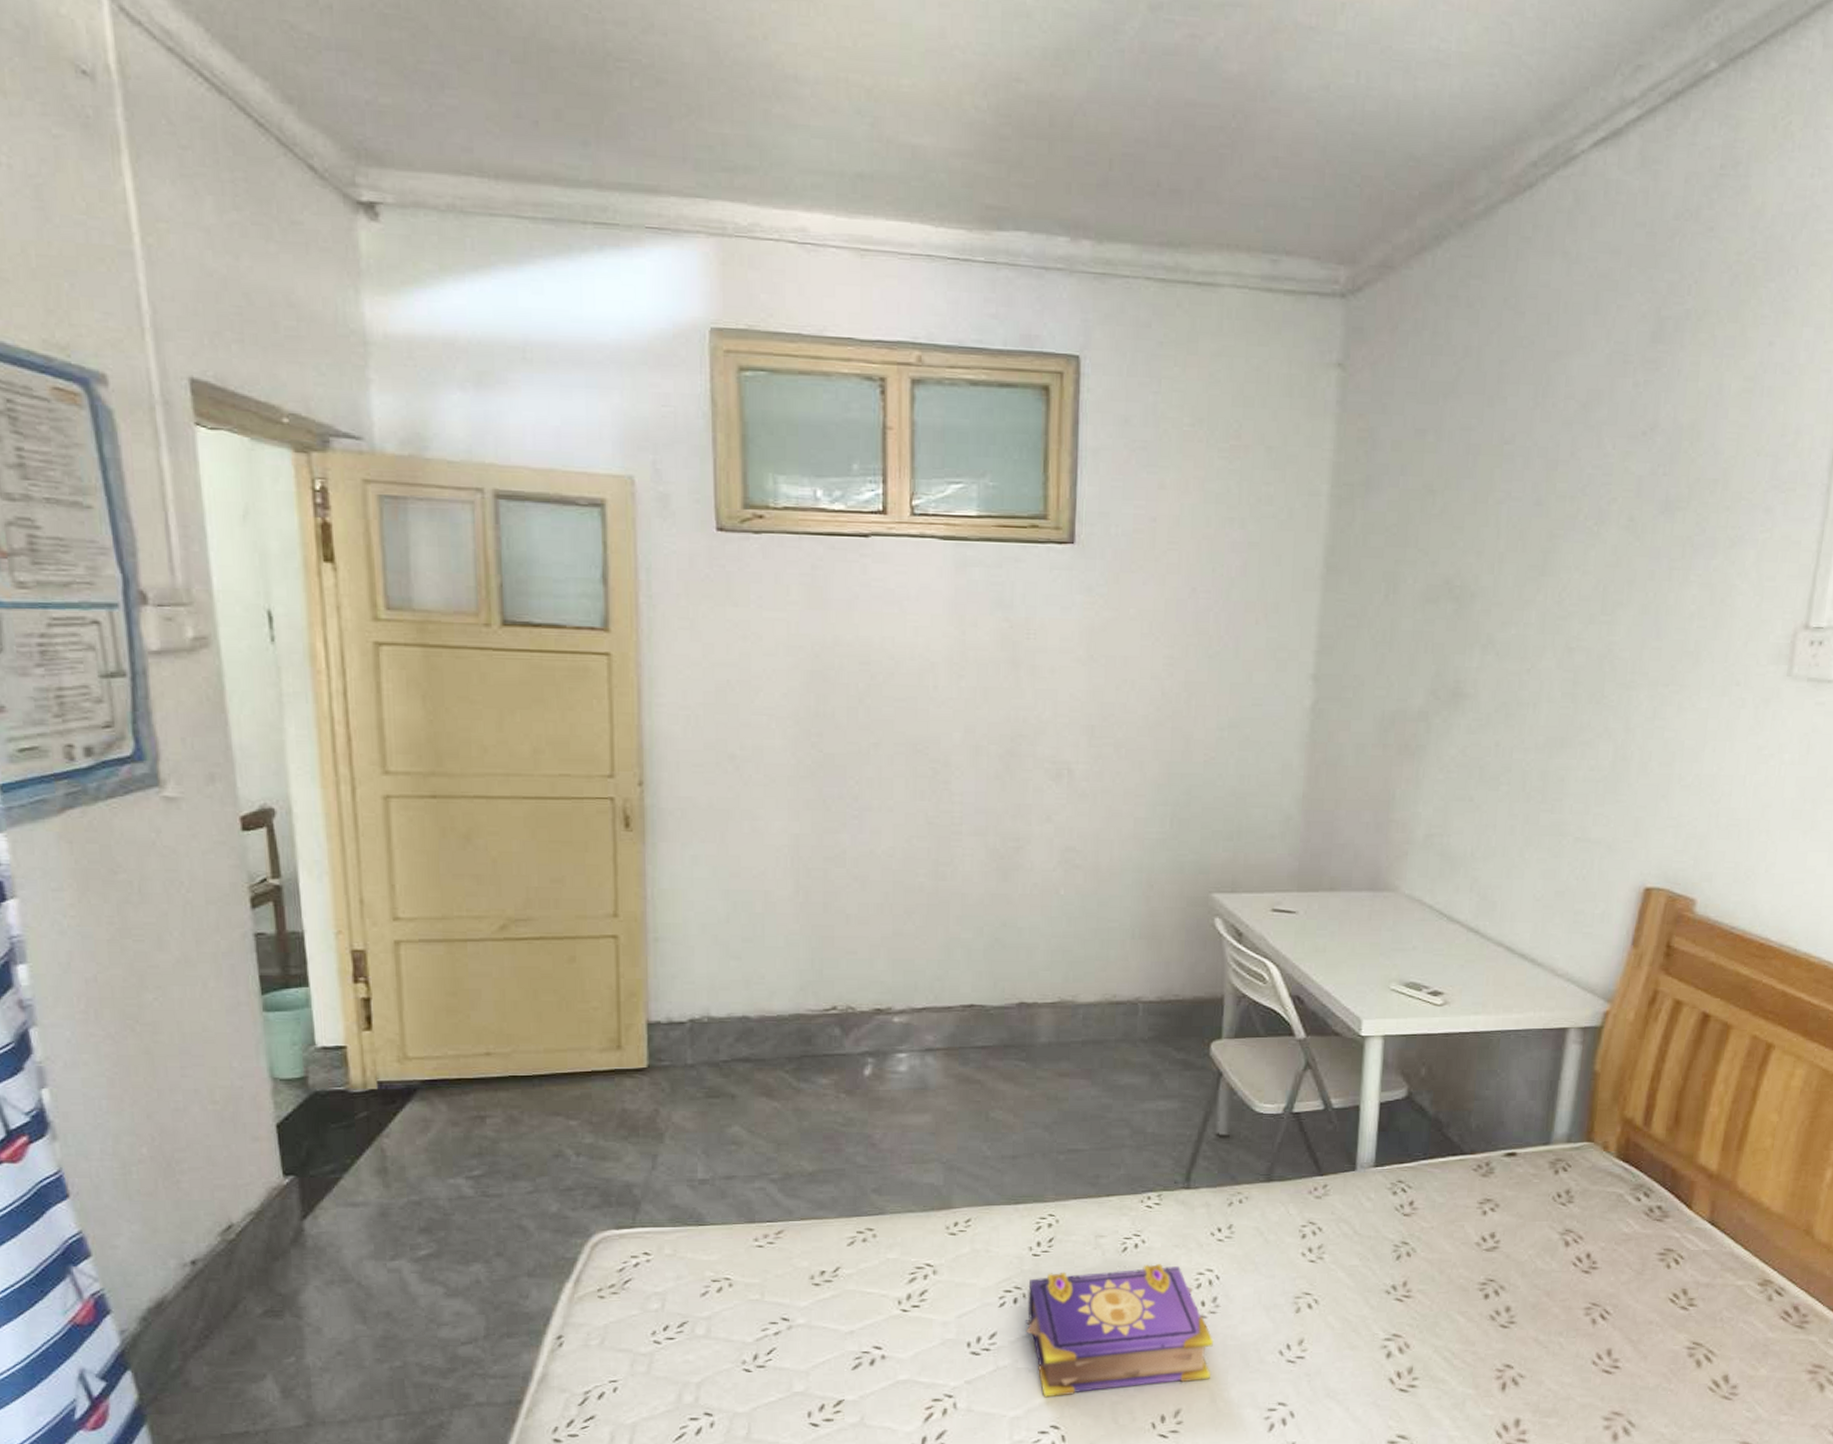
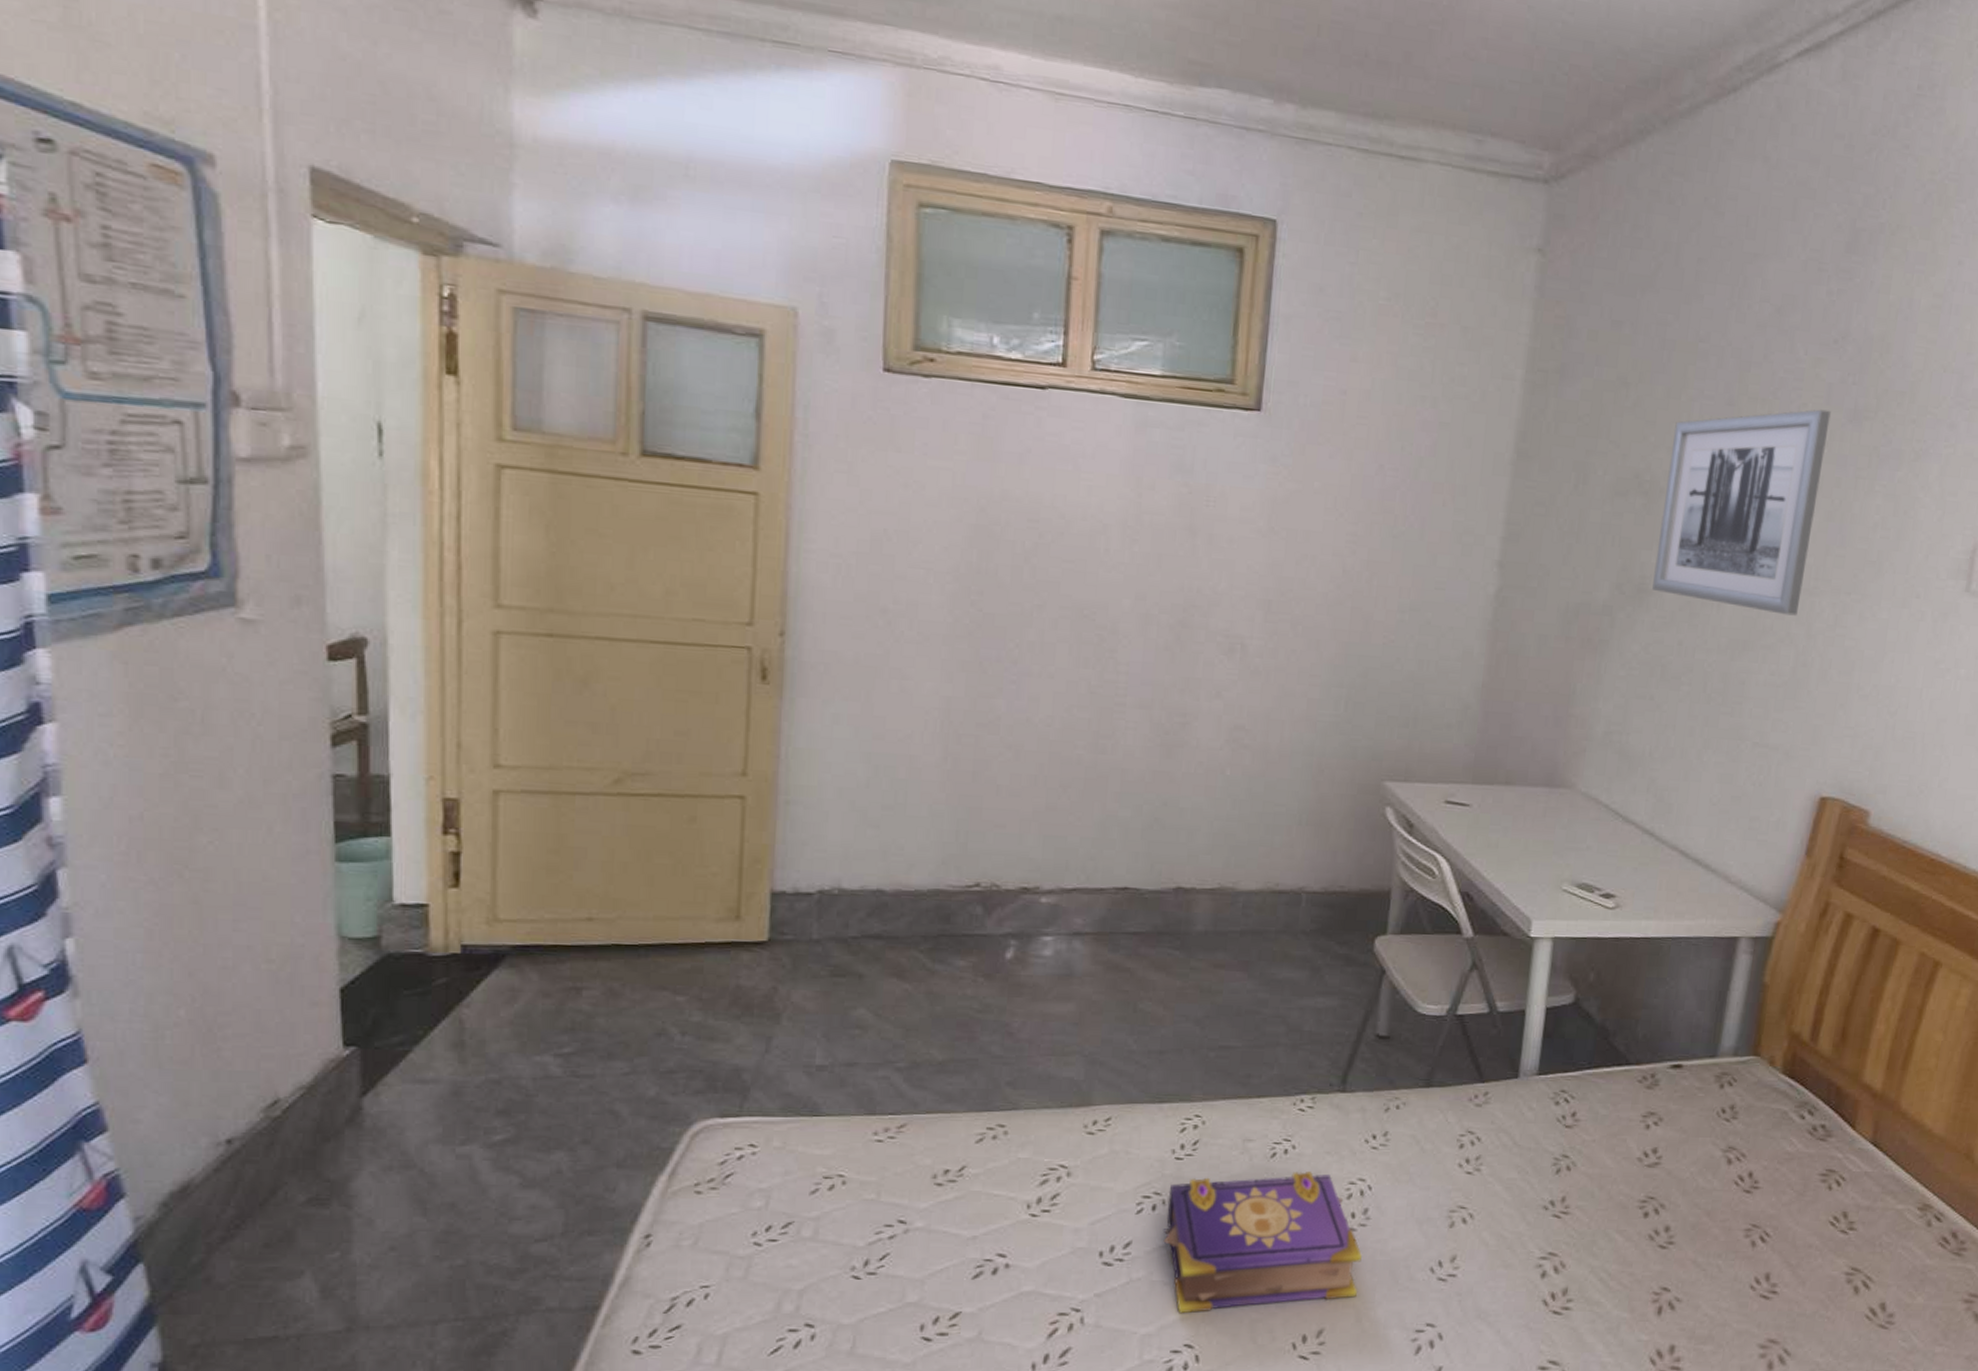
wall art: none [1467,503,1642,711] -> present [1652,409,1831,616]

